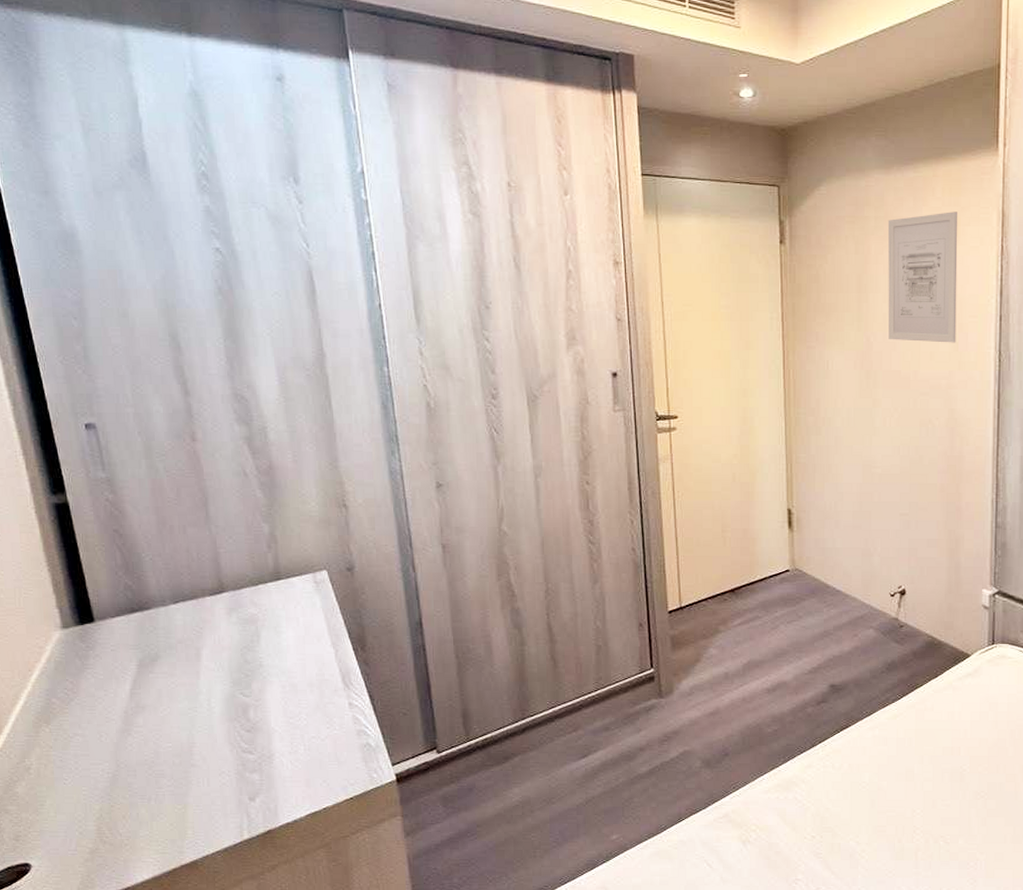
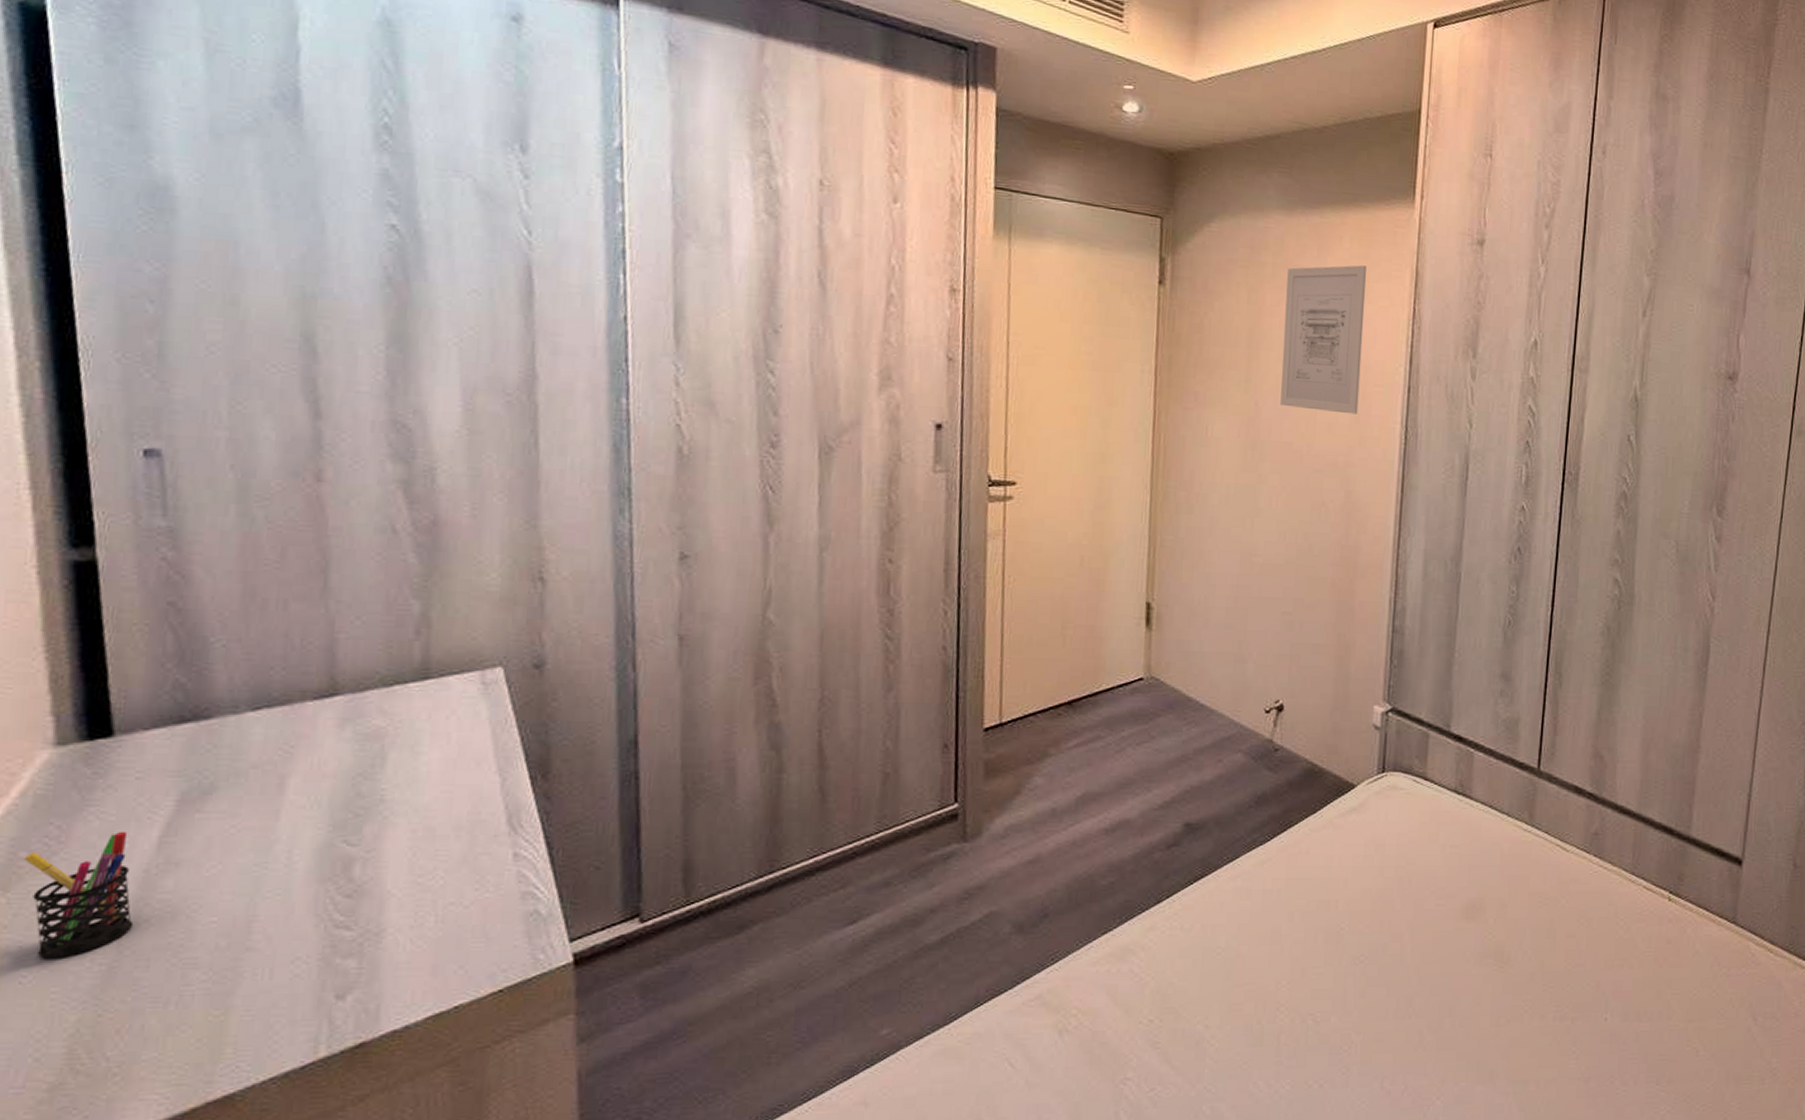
pen holder: none [55,685,123,768] -> present [24,831,134,959]

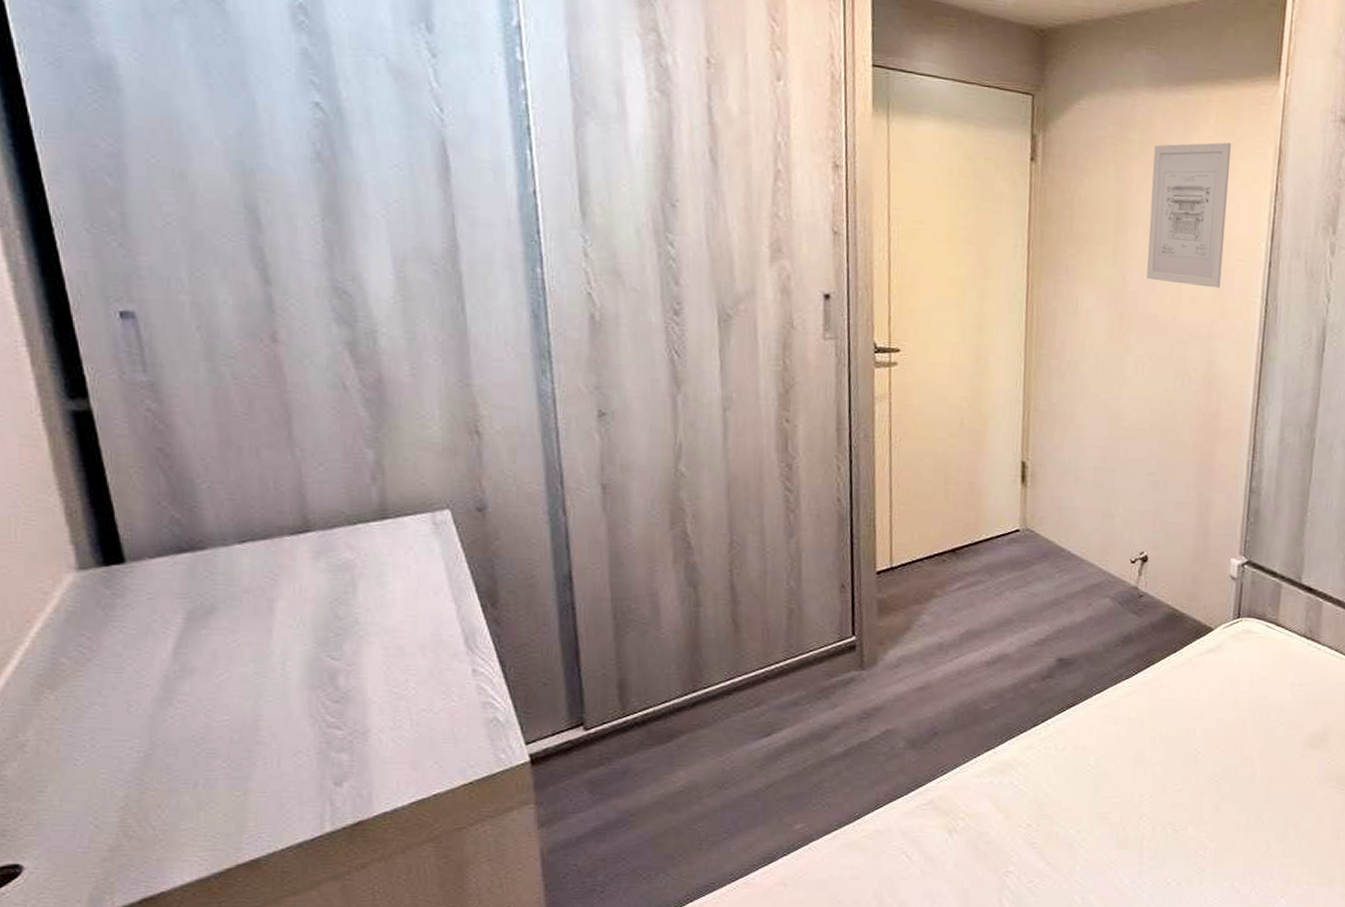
pen holder: present [24,831,134,959] -> none [64,642,161,746]

